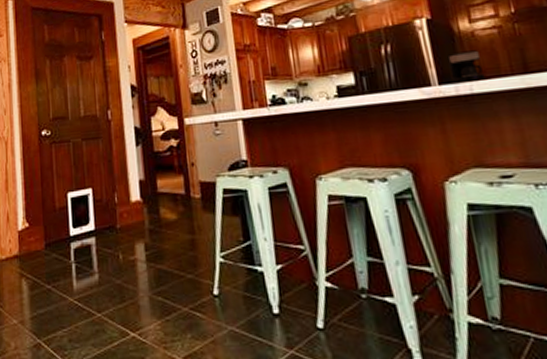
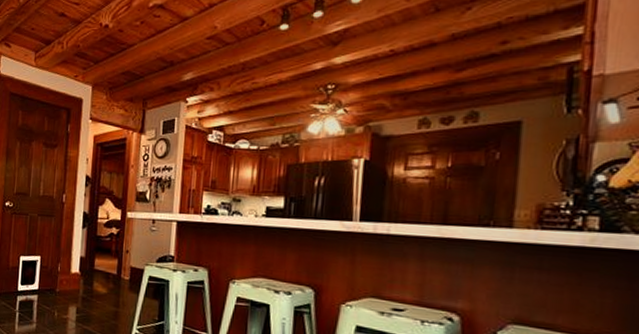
coffee maker: present [447,50,491,85] -> none [371,195,410,224]

